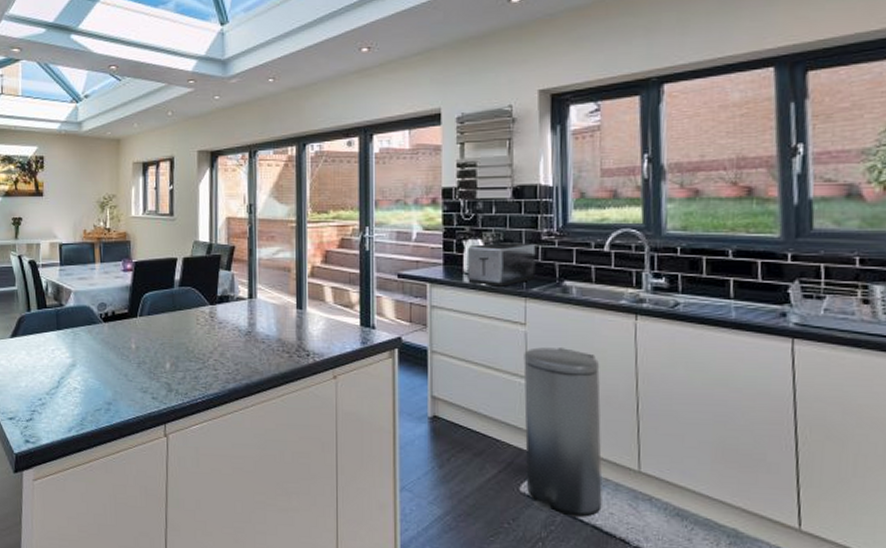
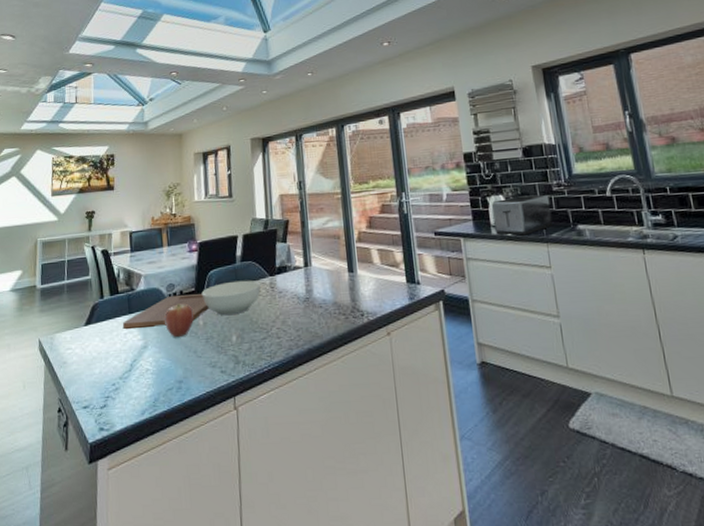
cutting board: none [50,315,142,346] -> present [122,294,209,329]
fruit: none [95,324,127,358] -> present [164,304,195,337]
bowl: none [135,306,200,342] -> present [201,280,261,316]
pedal bin: present [523,347,602,517] -> none [553,286,645,448]

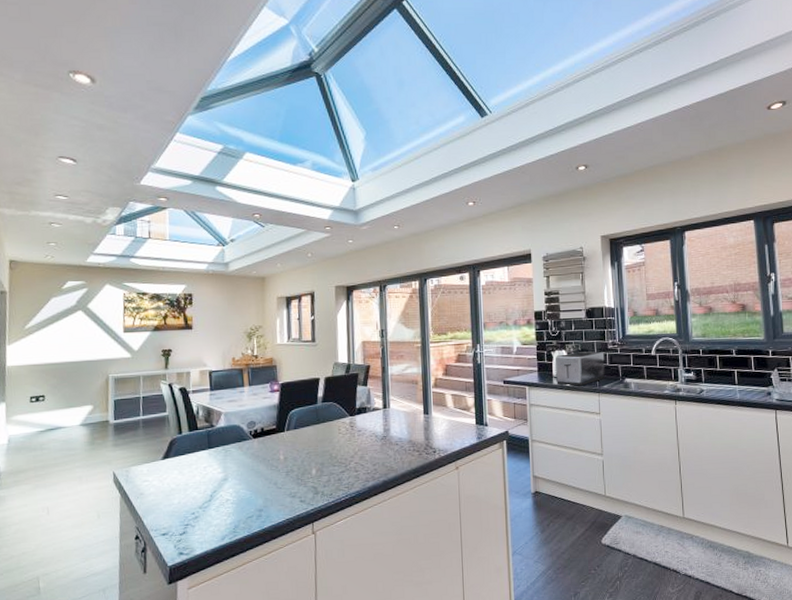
cutting board: present [122,294,209,329] -> none [201,431,290,463]
fruit: present [164,304,195,337] -> none [245,440,275,470]
bowl: present [201,280,261,316] -> none [282,419,341,451]

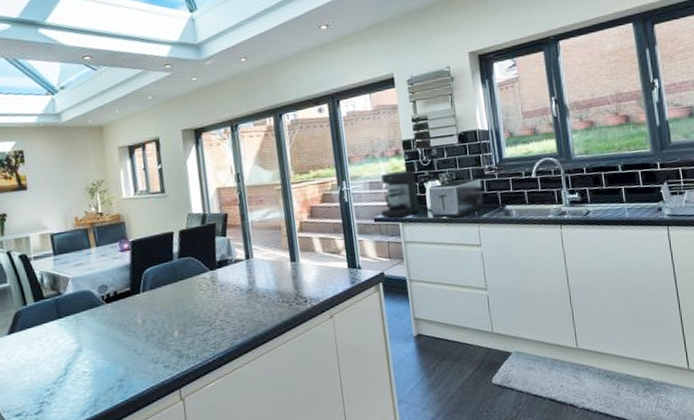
coffee maker: none [509,339,546,382] -> present [380,170,420,218]

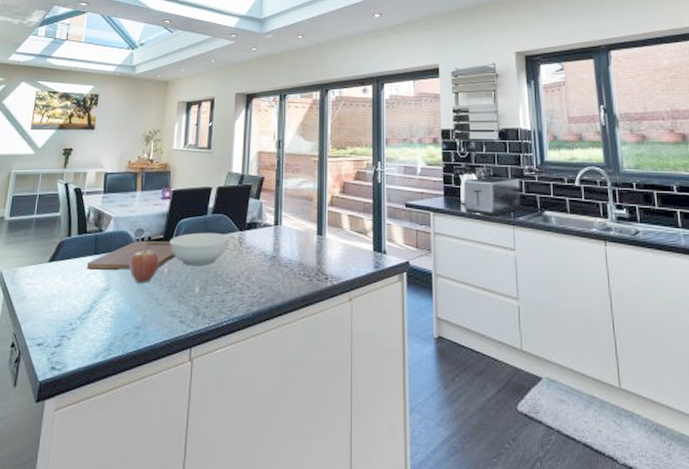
cutting board: none [51,293,147,334] -> present [86,240,175,270]
fruit: none [98,304,132,338] -> present [130,249,160,282]
bowl: none [137,276,202,313] -> present [169,232,230,266]
coffee maker: present [380,170,420,218] -> none [412,159,453,207]

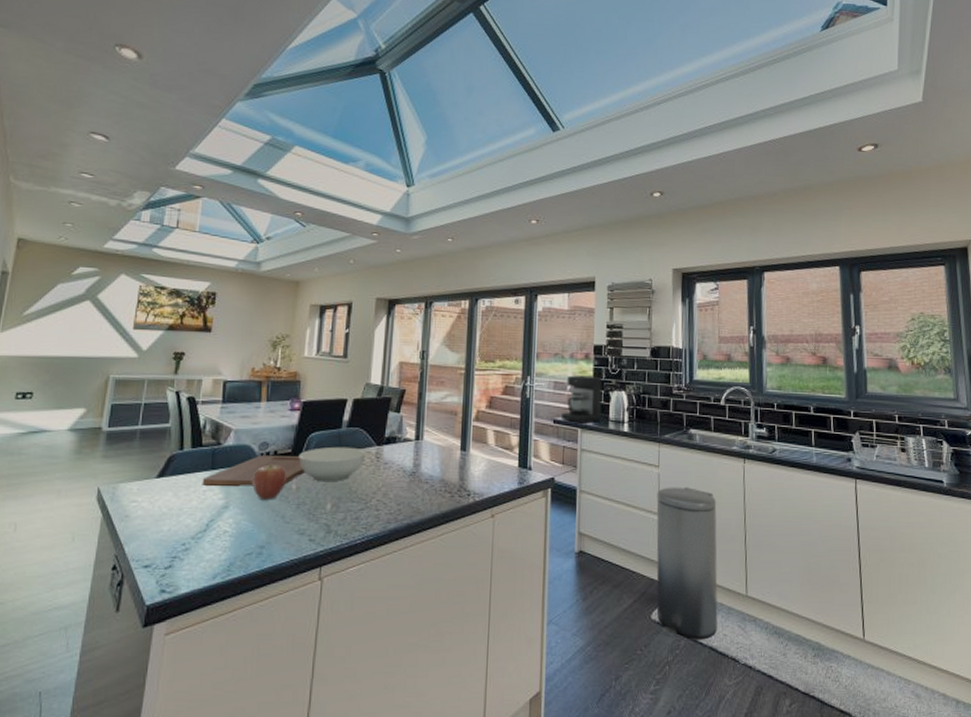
coffee maker: none [412,159,453,207] -> present [560,375,602,424]
toaster: present [464,176,521,216] -> none [613,393,668,433]
pedal bin: none [515,271,590,435] -> present [656,487,718,640]

